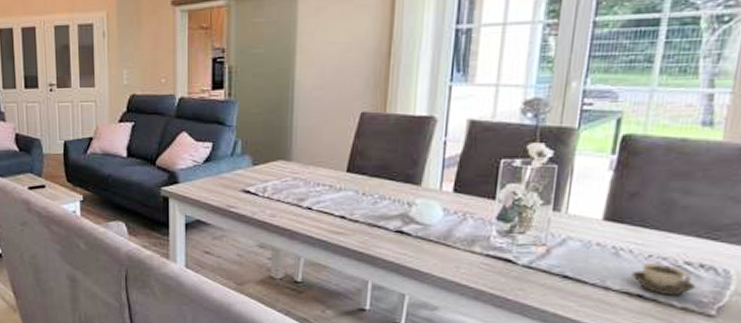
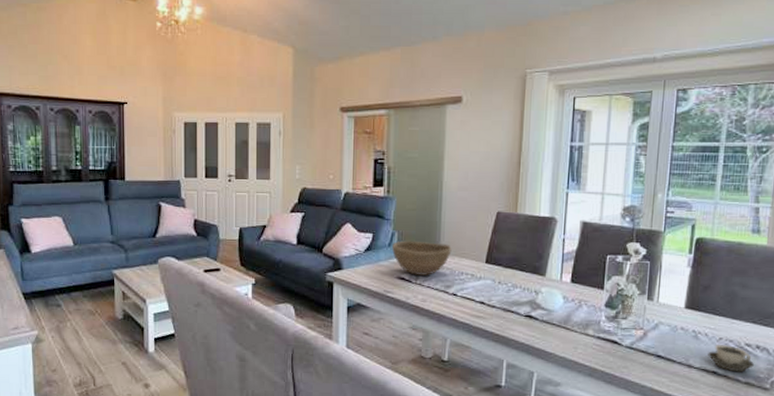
bowl: none [235,149,306,188] -> present [392,240,452,275]

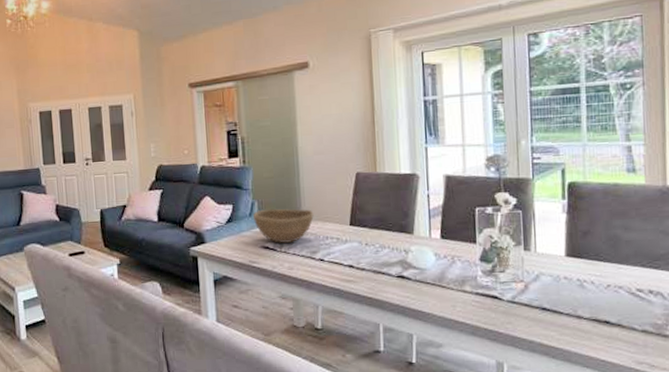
cup: present [708,345,755,372] -> none [597,292,650,320]

